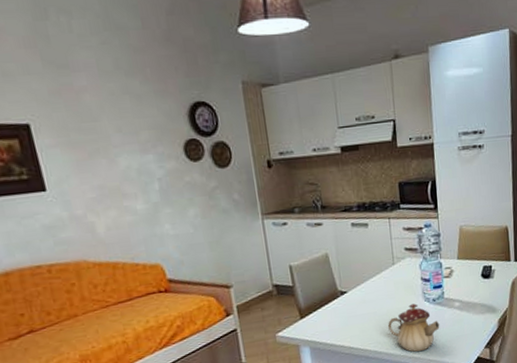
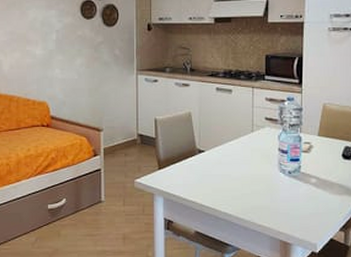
teapot: present [388,303,440,352] -> none [241,173,293,222]

